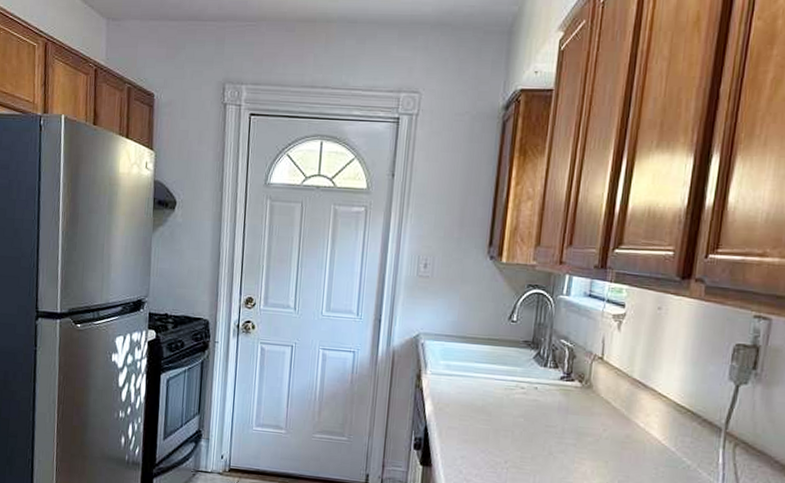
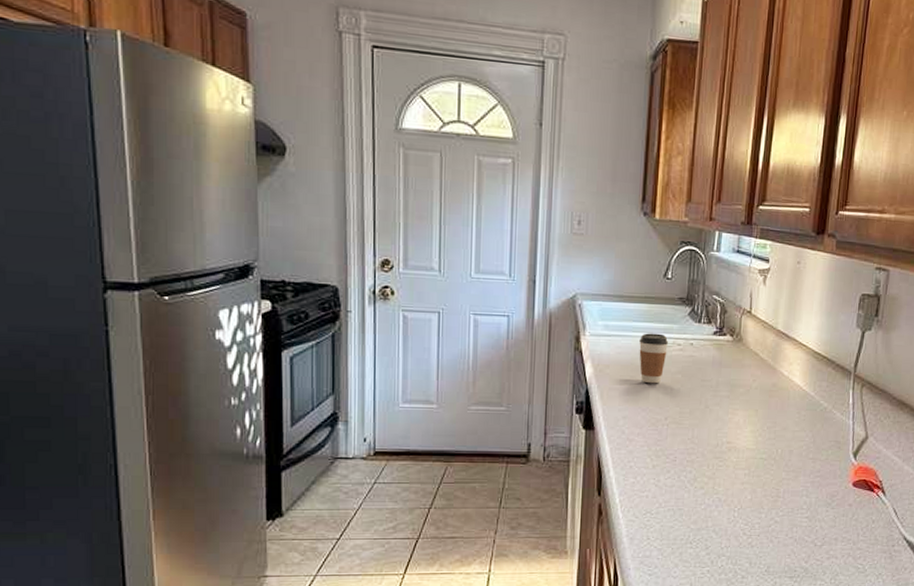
coffee cup: none [480,374,511,426] -> present [639,333,668,384]

